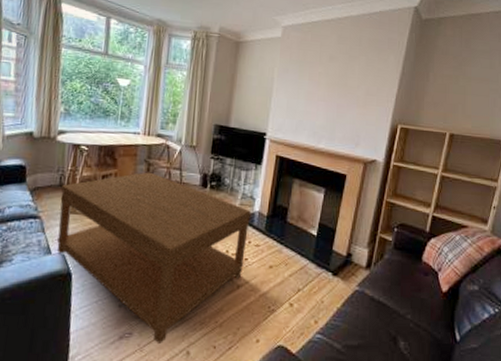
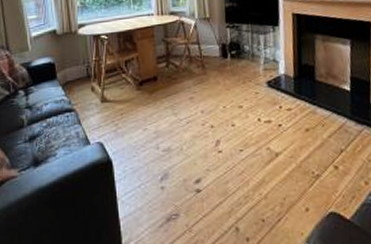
coffee table: present [56,172,251,345] -> none [90,50,279,224]

